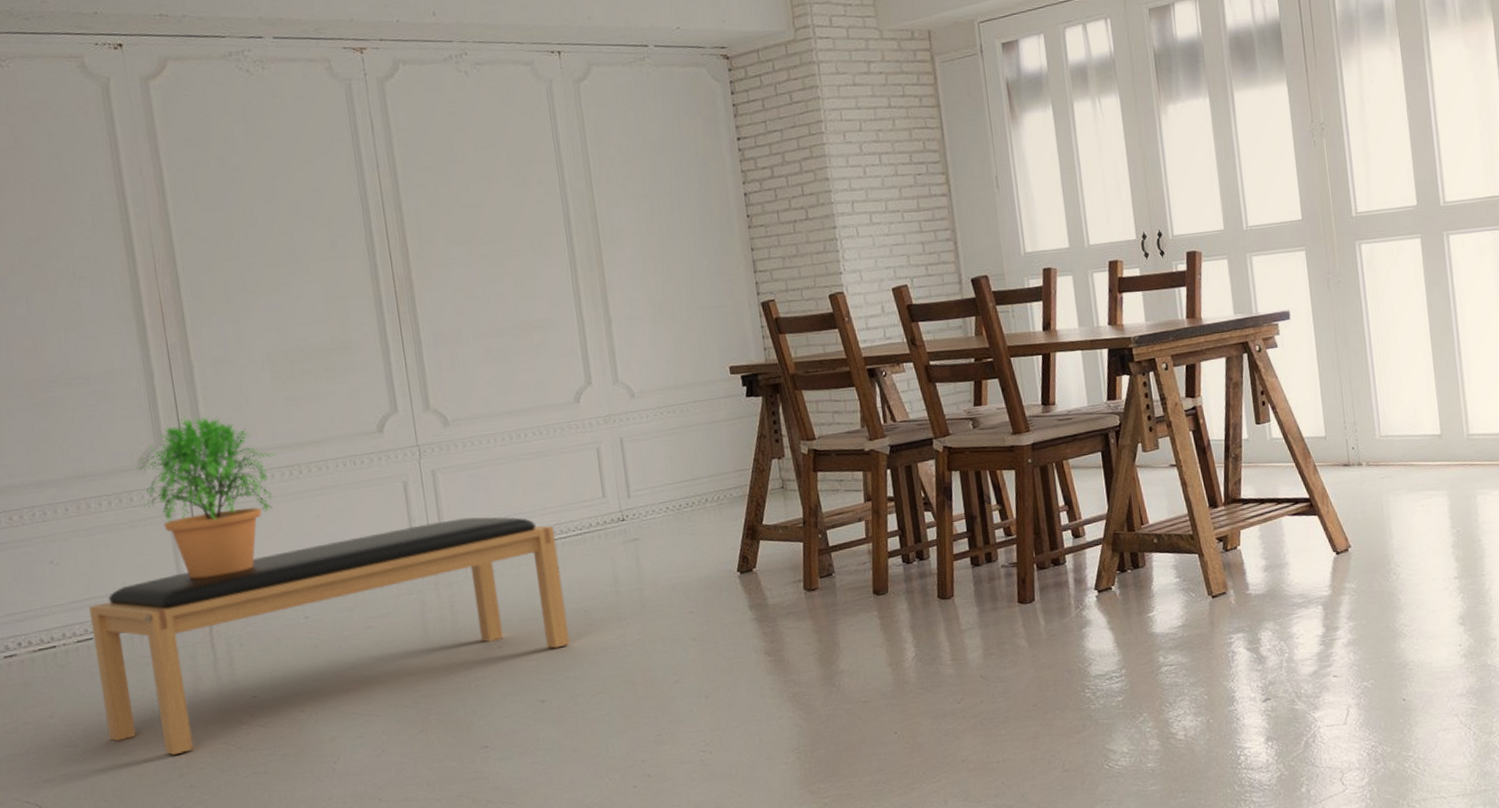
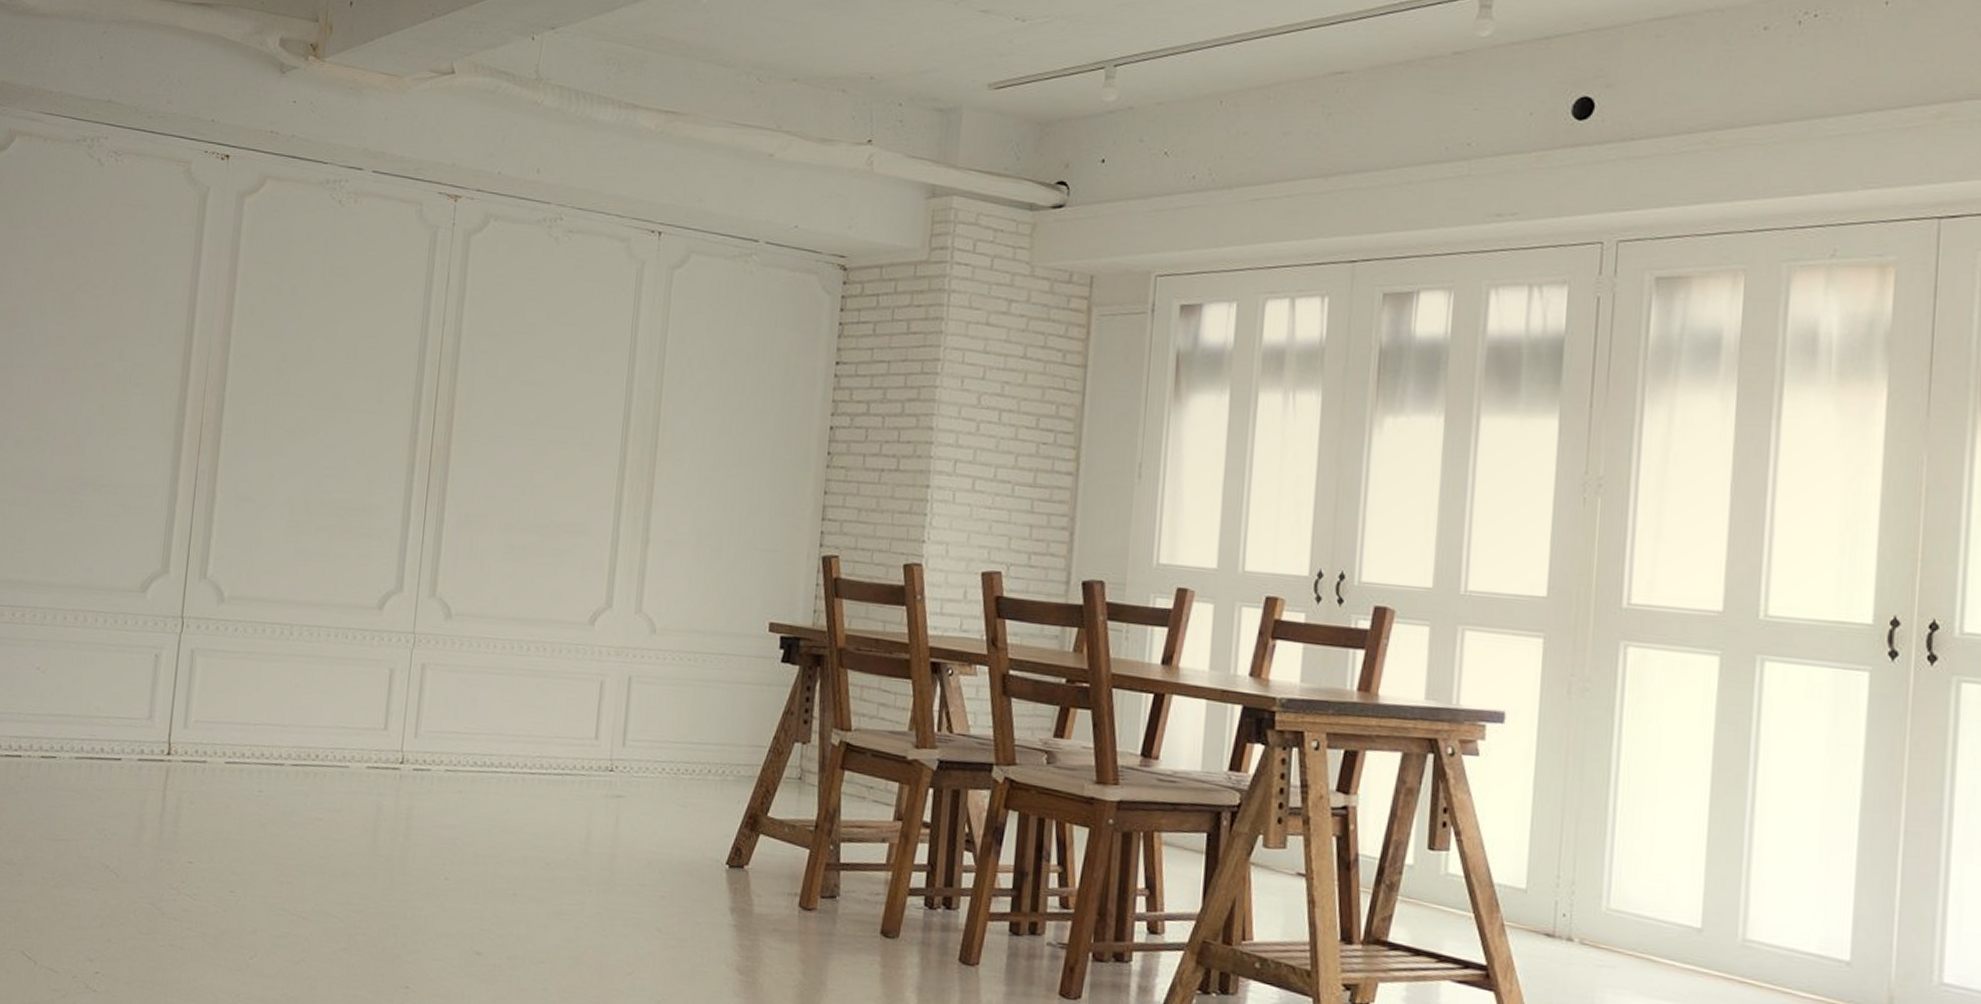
bench: present [89,517,570,756] -> none [46,710,535,903]
potted plant: present [135,416,275,579] -> none [135,547,271,725]

